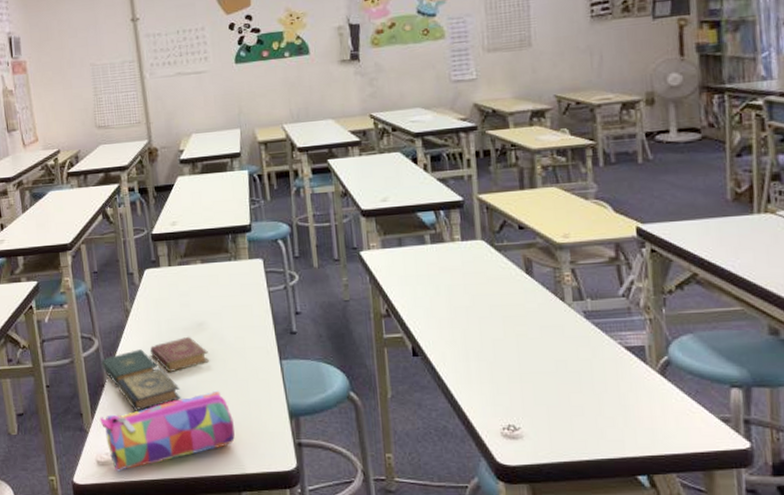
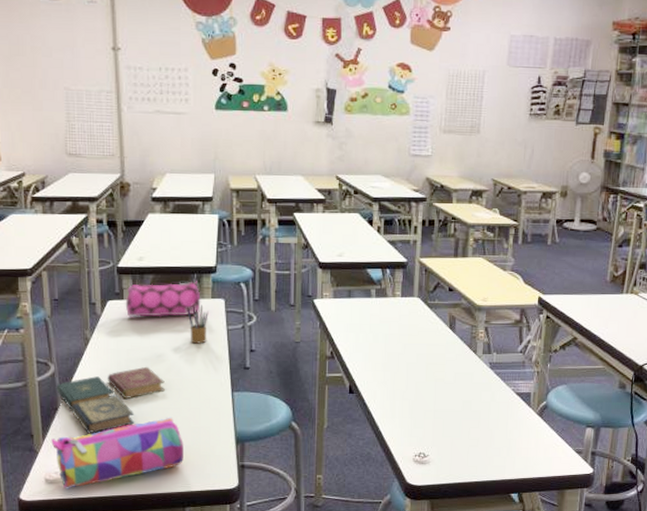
pencil case: none [162,242,239,285] -> present [125,281,201,317]
pencil box: none [224,266,248,309] -> present [187,303,209,344]

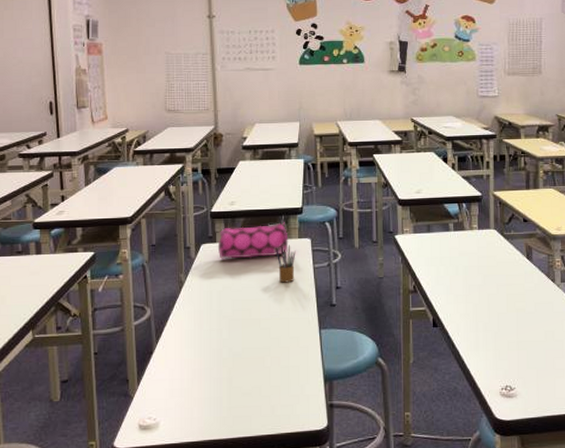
pencil case: present [51,417,183,489] -> none [146,357,273,435]
book: present [56,366,165,434] -> none [152,307,255,377]

